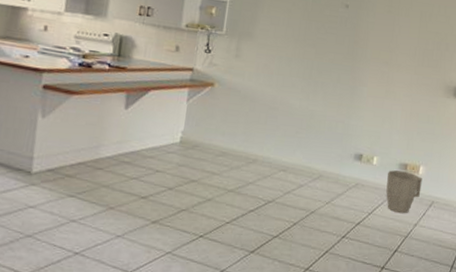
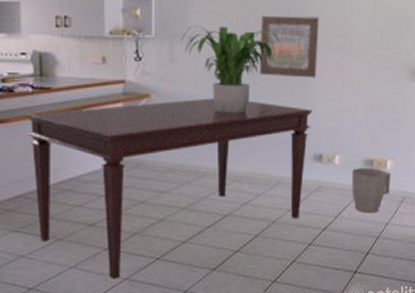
dining table: none [94,88,358,252] -> present [26,98,313,279]
potted plant: none [248,28,337,109] -> present [181,26,282,114]
wall art: none [313,26,371,86] -> present [259,15,320,78]

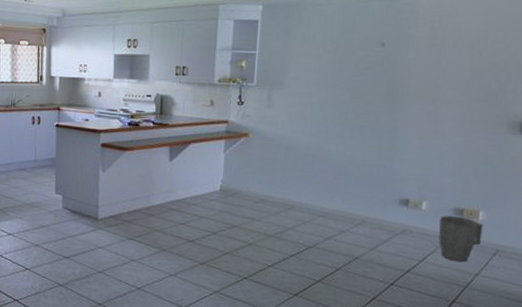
dining table: present [26,98,313,279] -> none [146,140,401,291]
potted plant: present [181,26,282,114] -> none [279,76,374,155]
wall art: present [259,15,320,78] -> none [349,68,413,127]

